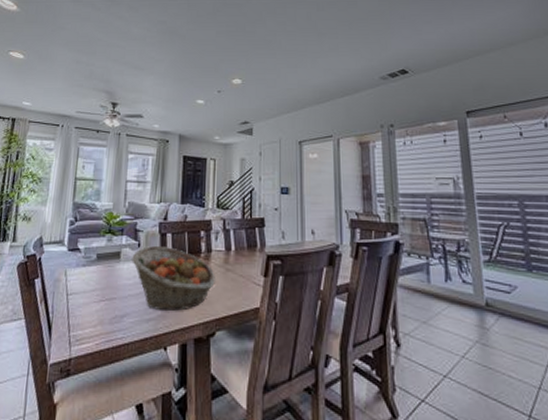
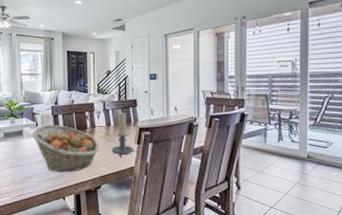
candle holder: none [231,233,260,293] -> present [111,112,134,157]

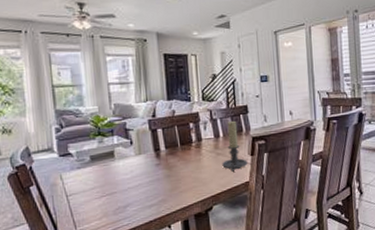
fruit basket: present [32,124,99,172] -> none [126,140,208,197]

